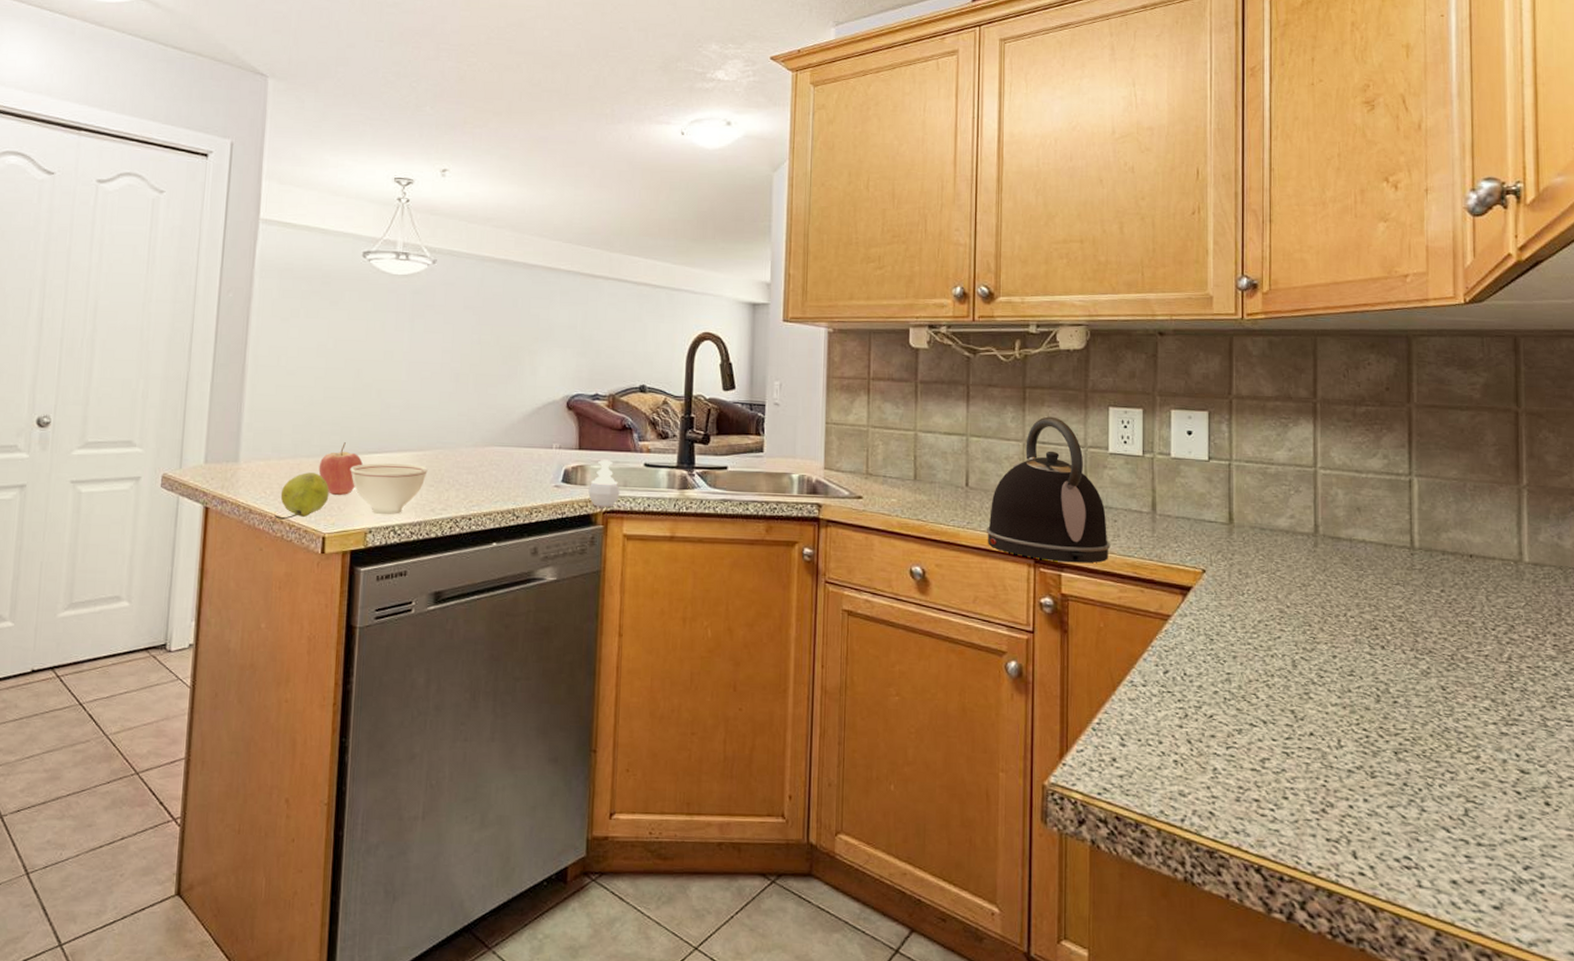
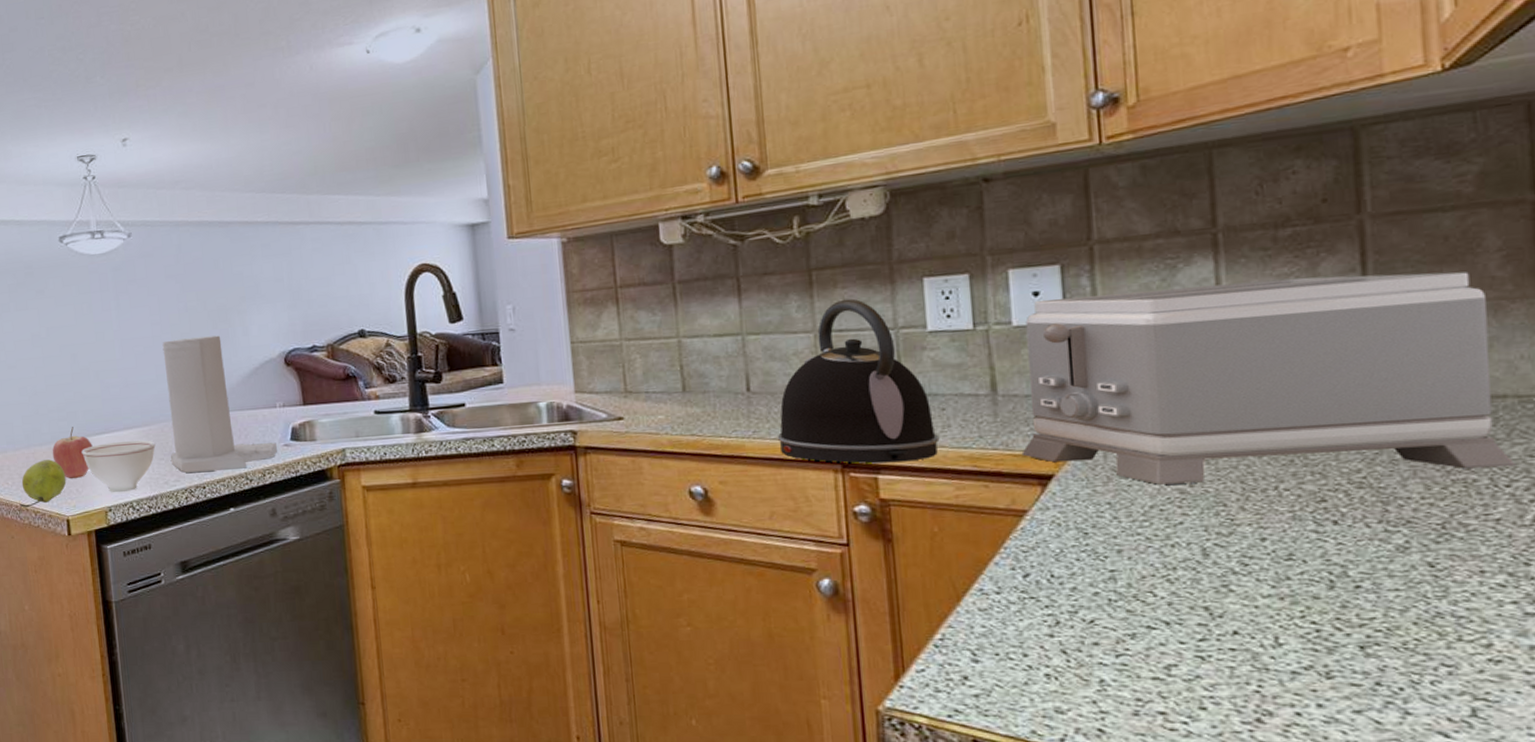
paper towel: none [440,369,547,505] -> present [162,335,277,473]
soap dispenser: present [588,459,620,507] -> none [319,411,353,461]
toaster: none [1170,438,1499,615] -> present [1021,272,1516,485]

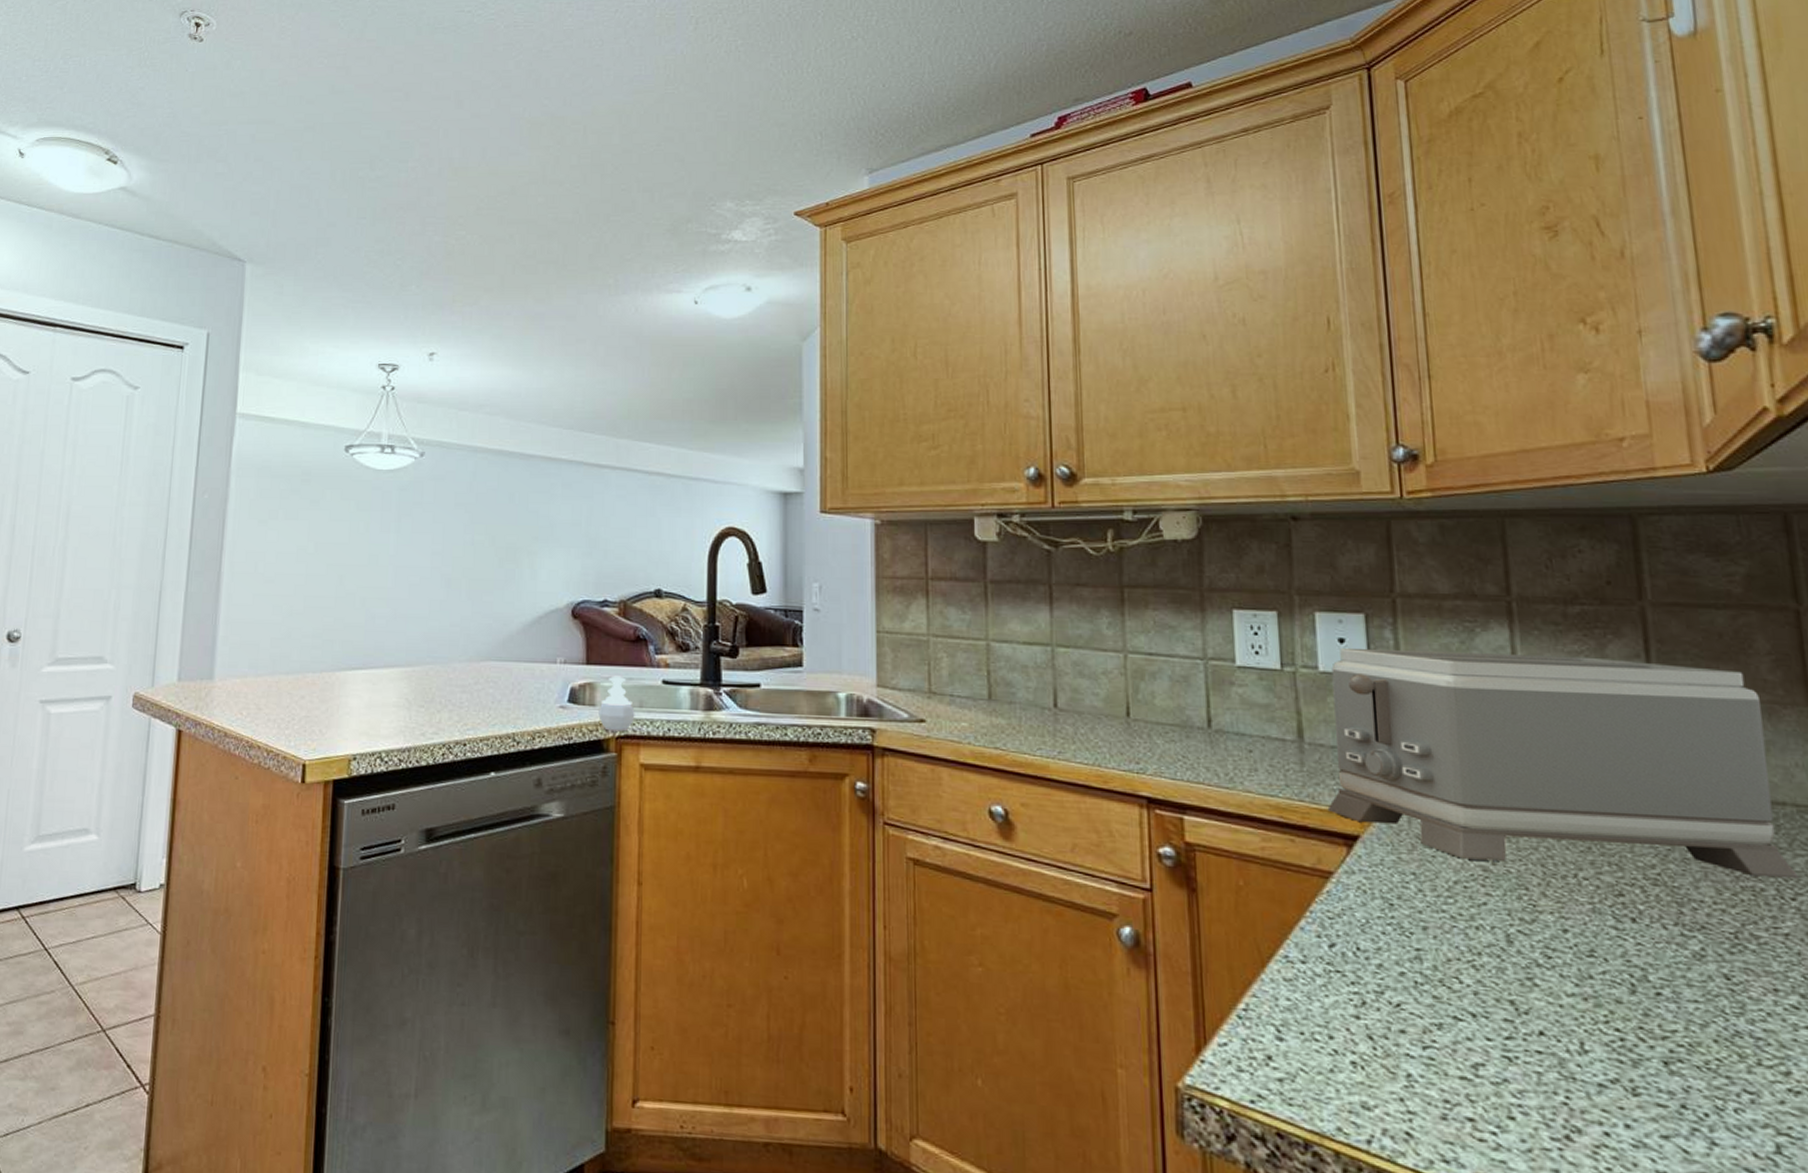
fruit: present [19,459,67,508] -> none [251,691,310,744]
fruit: present [52,427,93,479] -> none [298,657,346,718]
bowl: present [81,440,156,493] -> none [332,680,417,740]
paper towel: present [162,335,277,473] -> none [431,574,551,728]
soap dispenser: none [319,411,353,461] -> present [598,675,635,732]
kettle: present [777,299,940,464] -> none [1082,621,1247,804]

